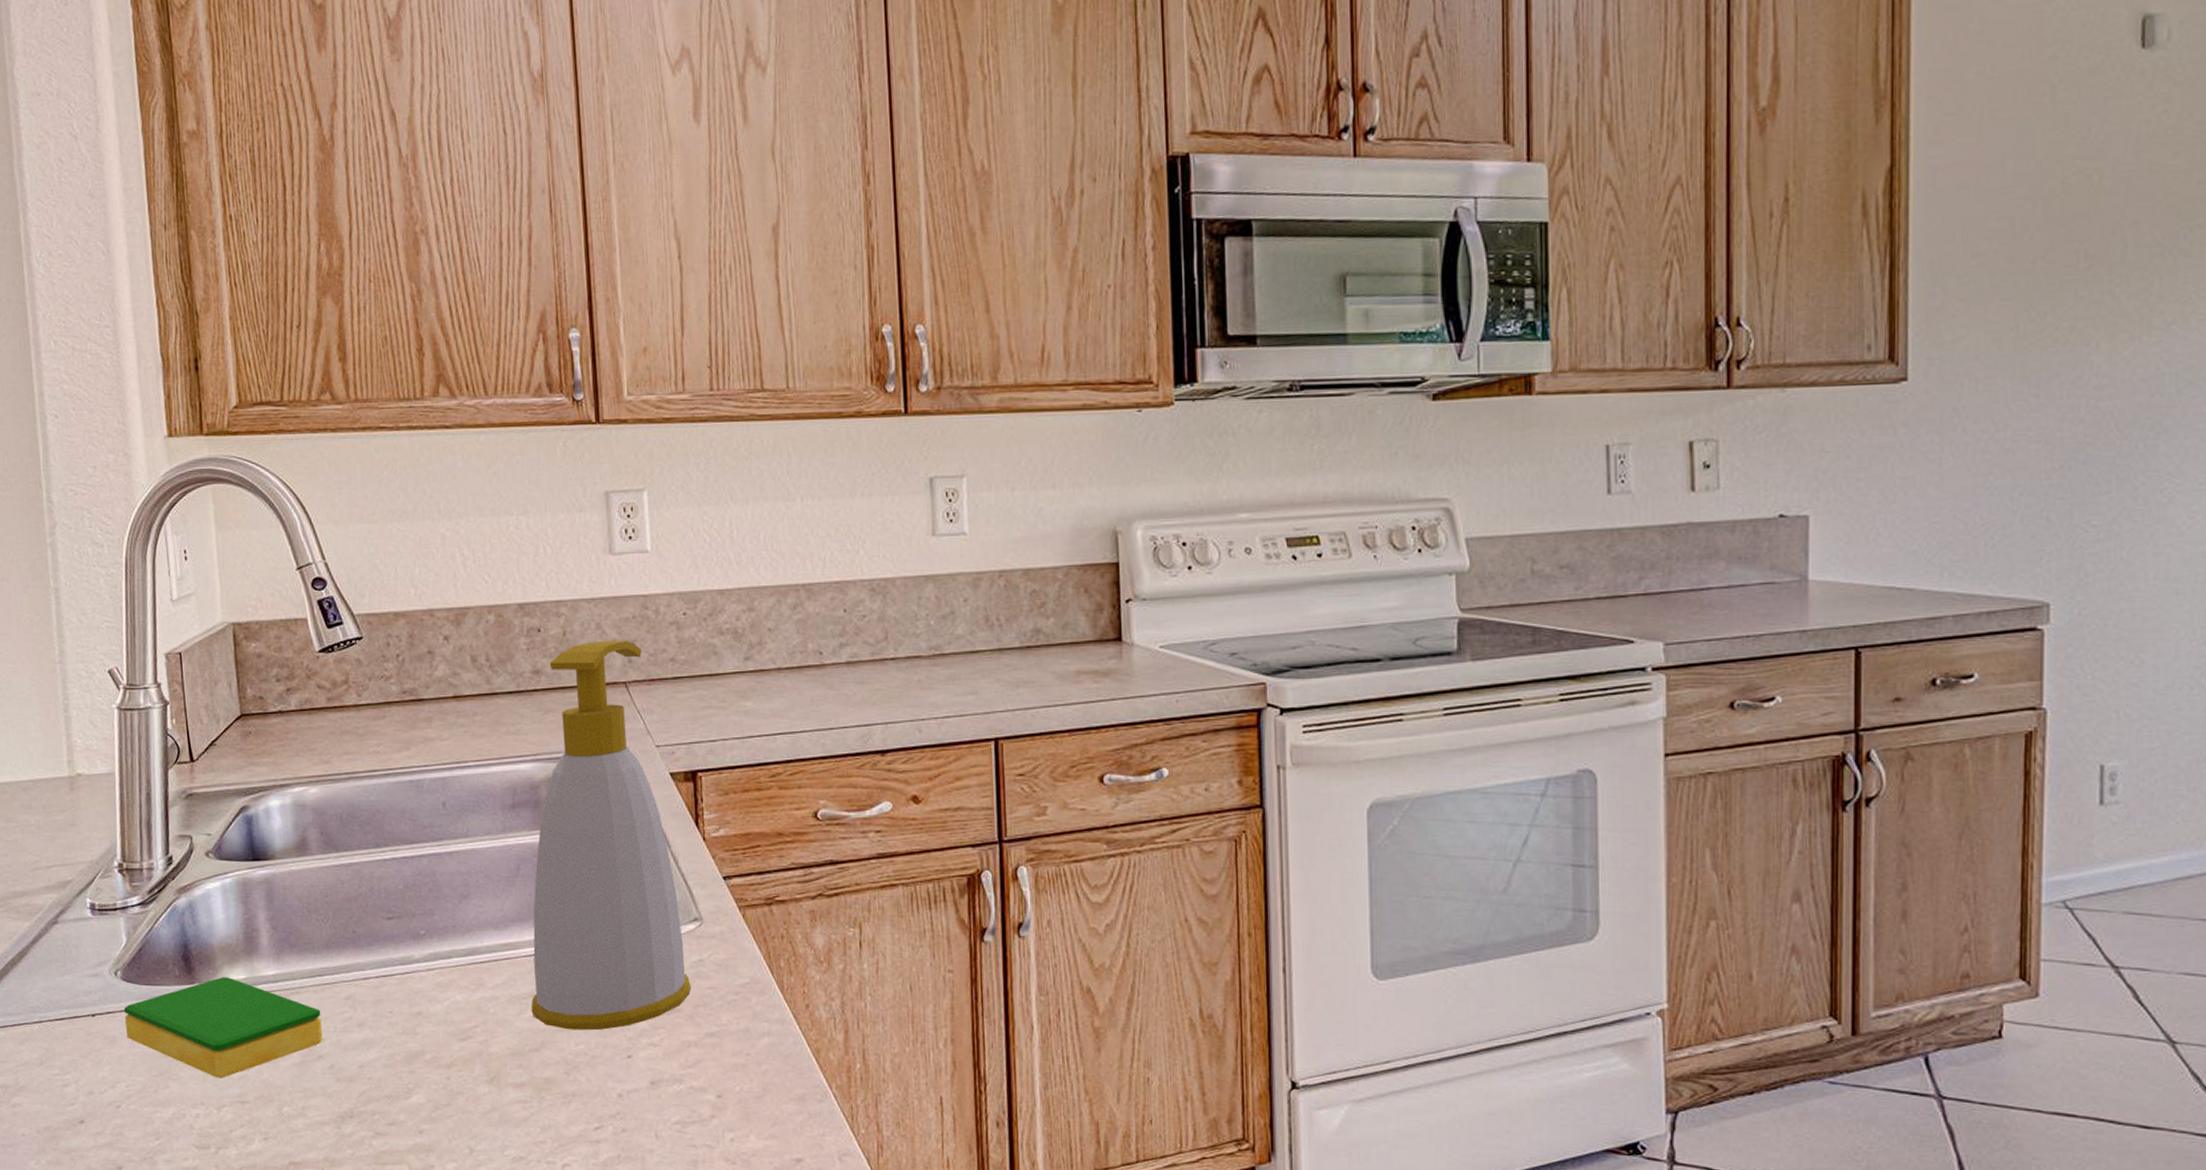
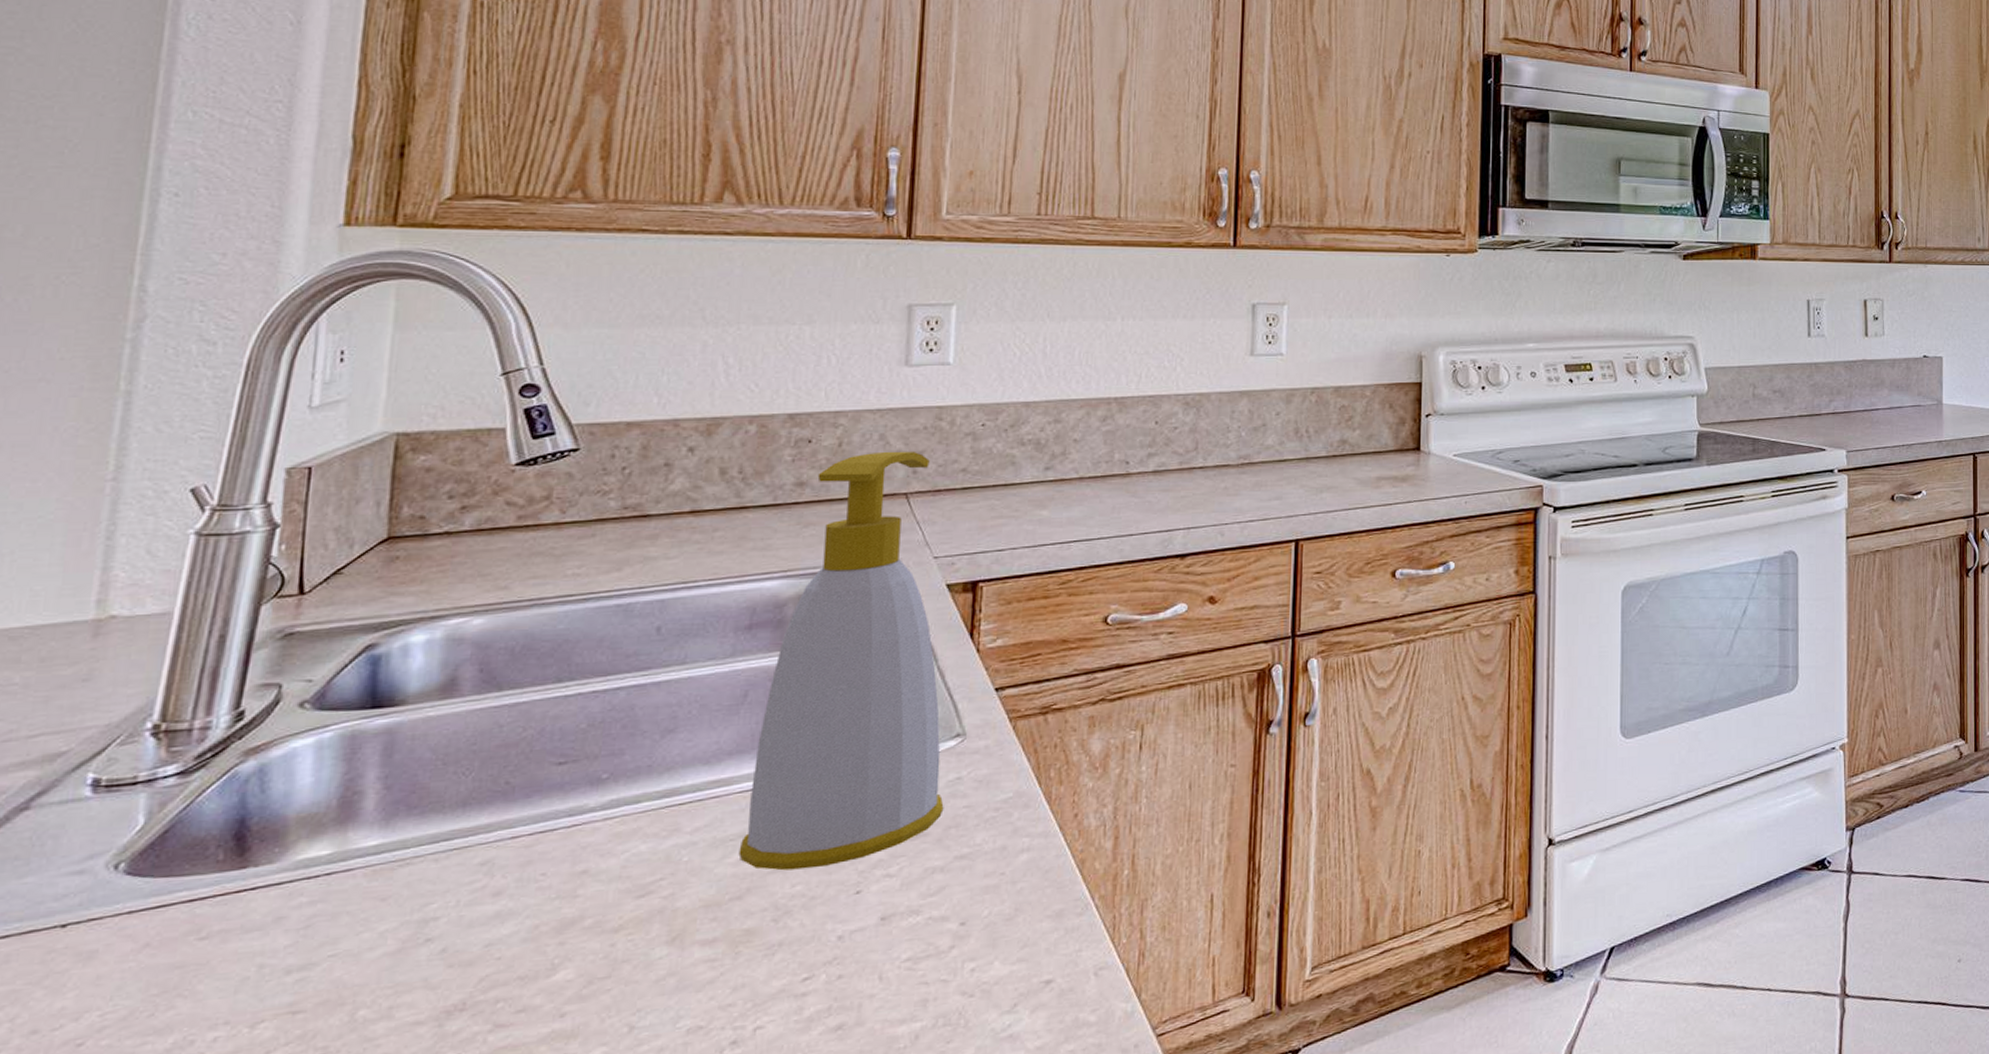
dish sponge: present [124,977,323,1078] -> none [117,854,440,986]

